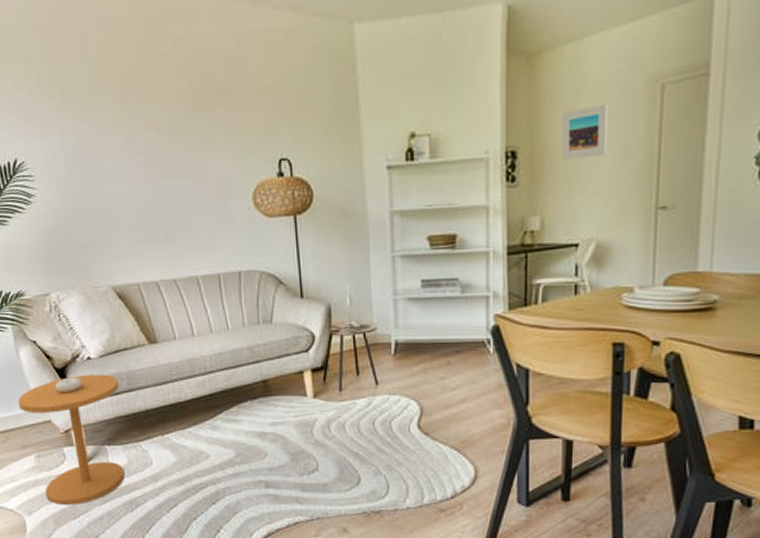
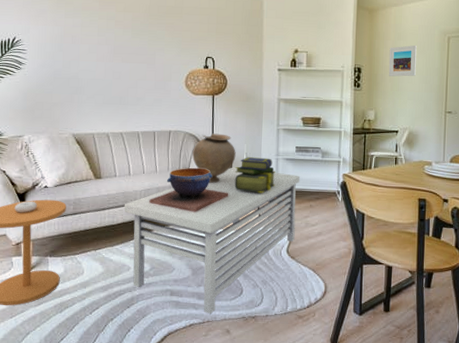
coffee table: none [191,315,431,510] -> present [123,167,301,315]
decorative bowl: none [223,319,330,381] -> present [149,167,229,213]
vase: none [274,270,335,340] -> present [192,133,236,183]
stack of books: none [335,299,396,350] -> present [234,157,276,194]

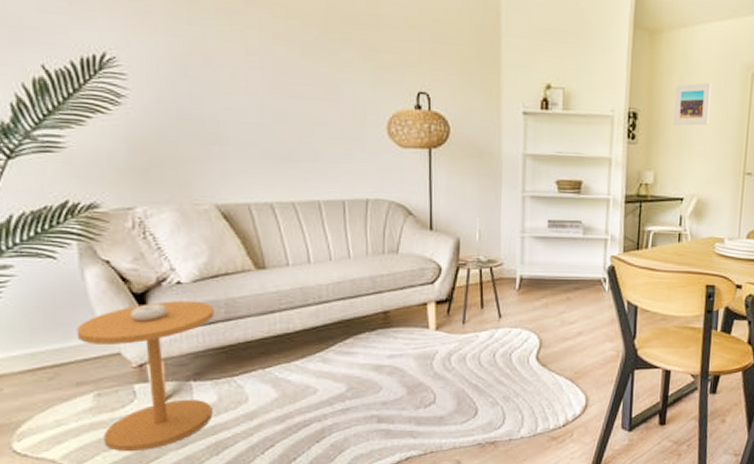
coffee table: present [123,167,301,315] -> none [303,249,554,444]
decorative bowl: present [149,167,229,213] -> none [341,250,456,313]
vase: present [192,133,236,183] -> none [402,203,465,272]
stack of books: present [234,157,276,194] -> none [463,235,521,284]

